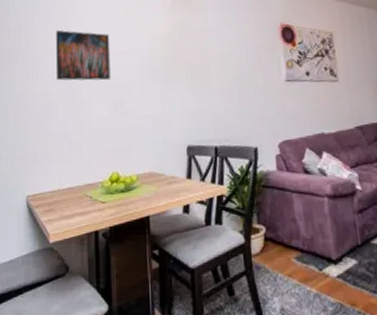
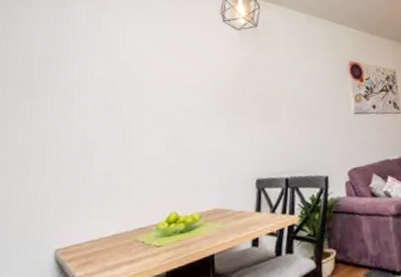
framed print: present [55,30,111,81] -> none [97,60,169,117]

